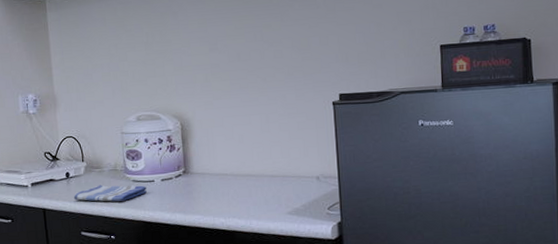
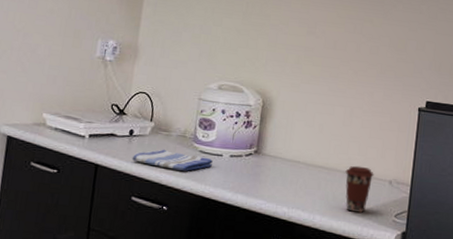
coffee cup: none [272,167,301,212] -> present [345,165,374,213]

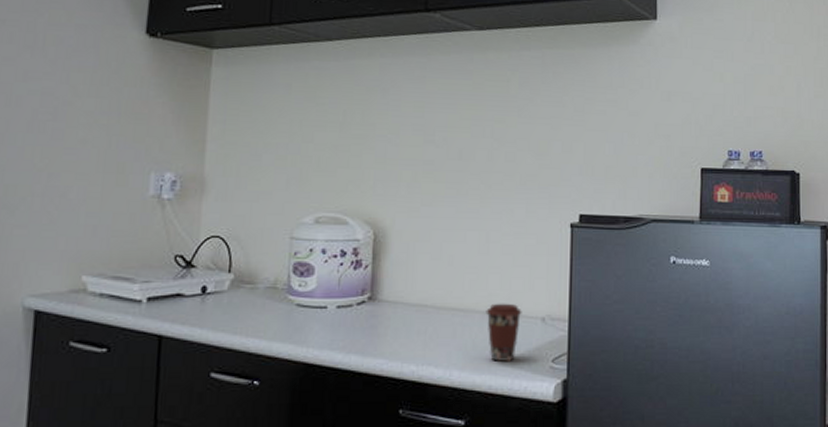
dish towel: present [131,149,213,171] -> none [207,307,316,332]

